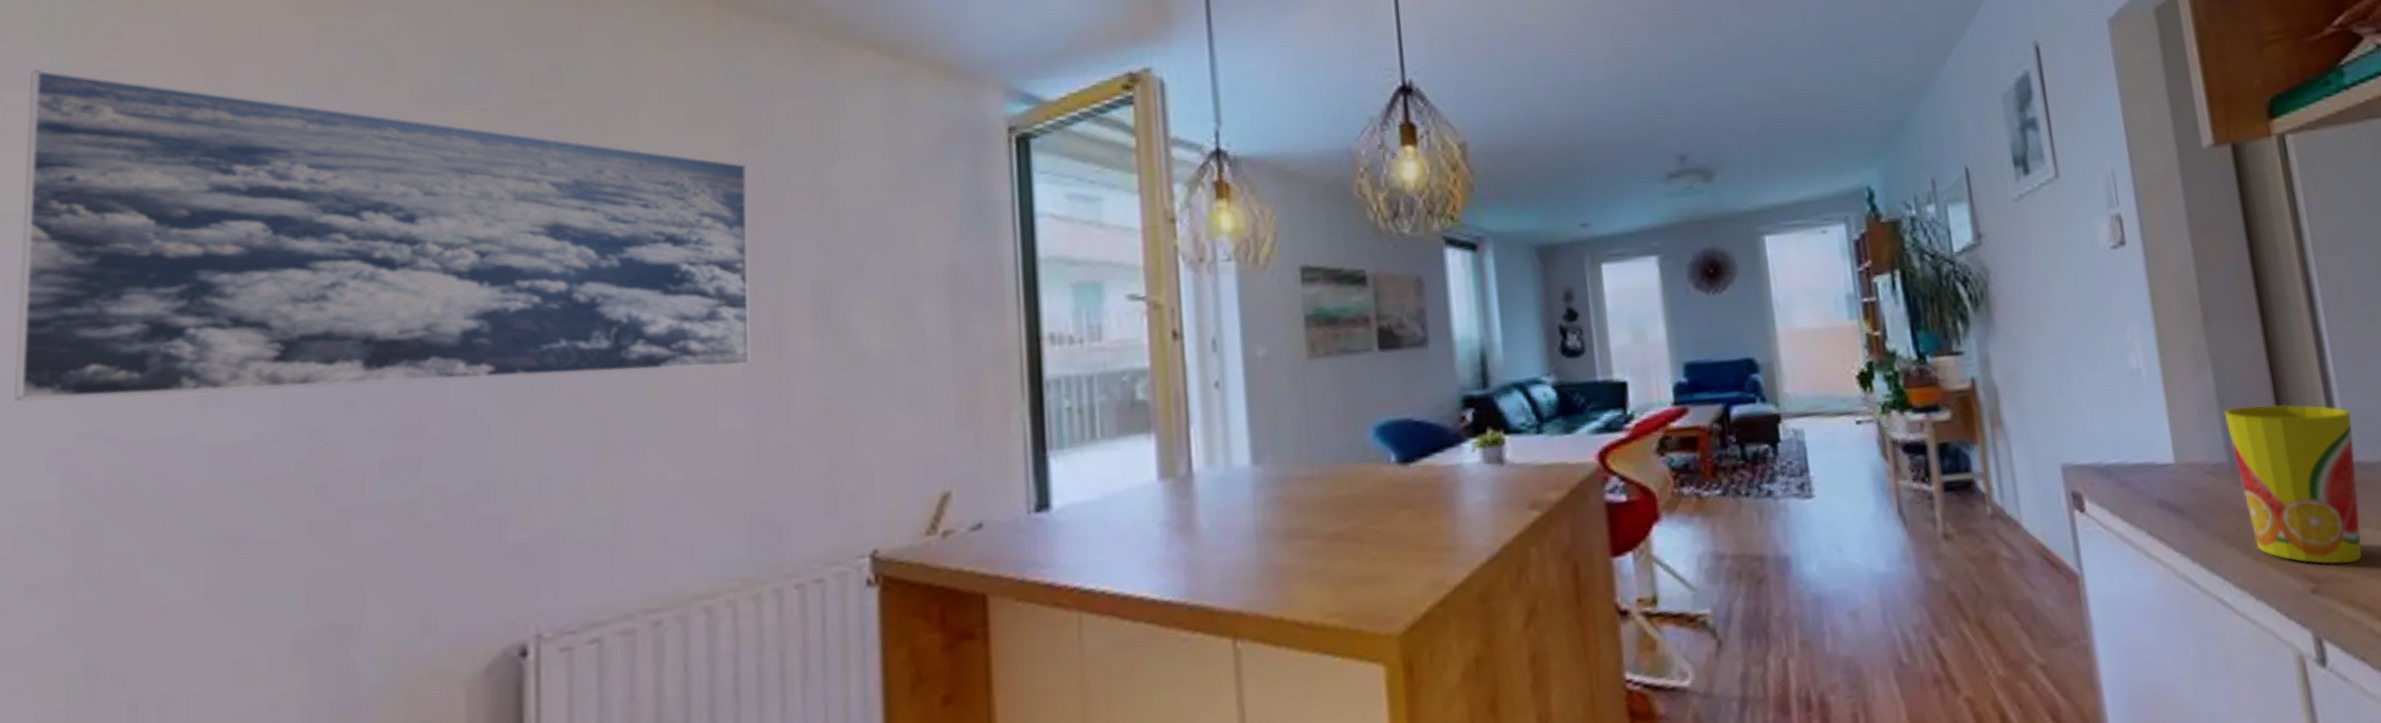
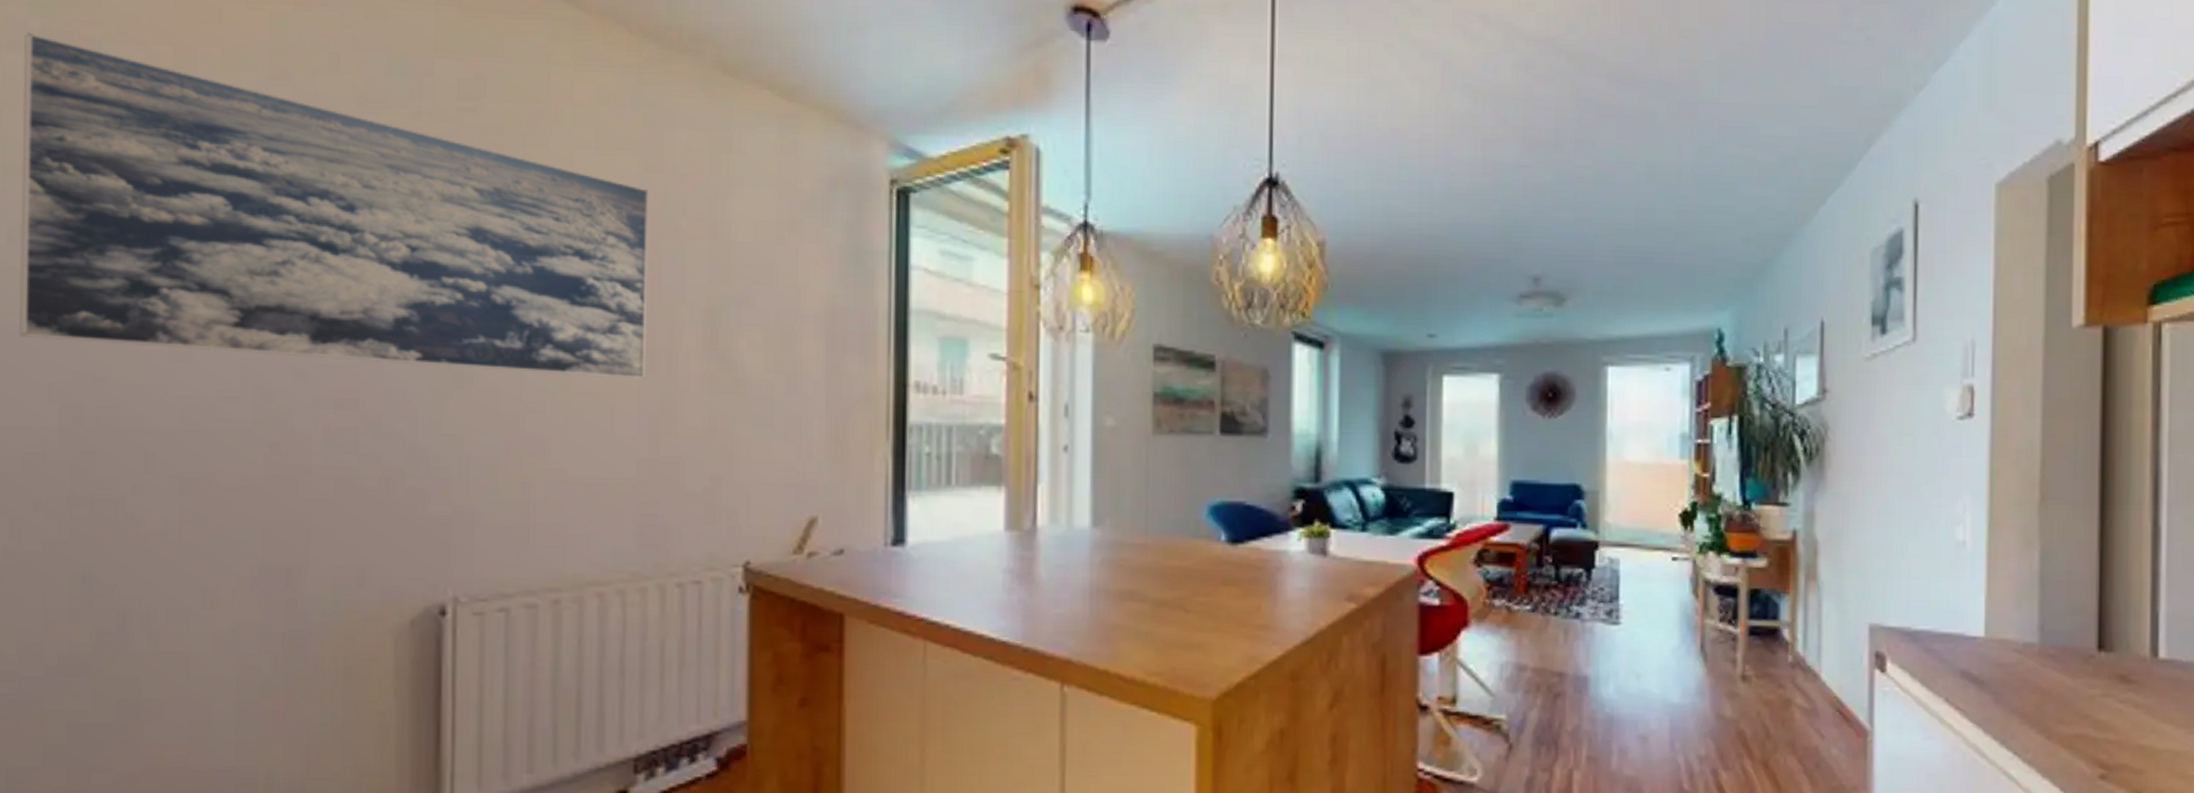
cup: present [2223,404,2362,565] -> none [2043,591,2175,756]

